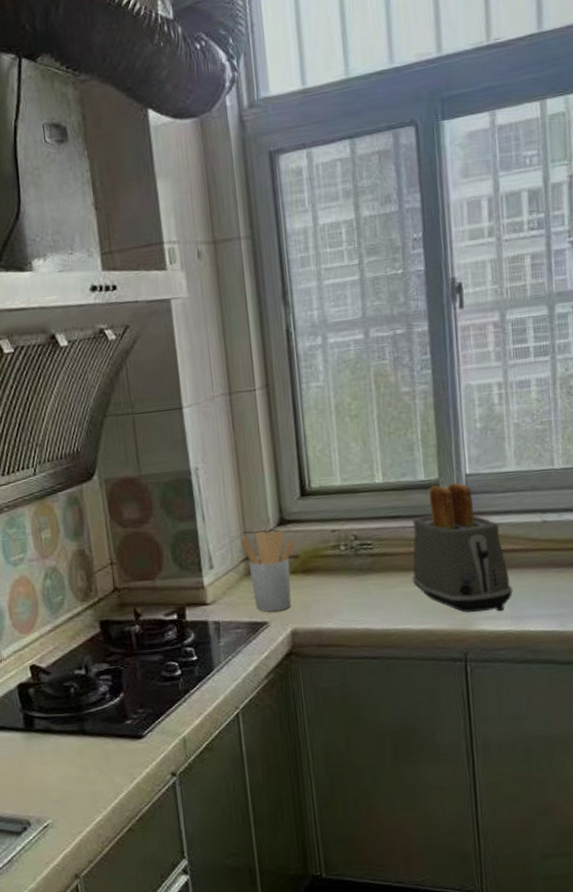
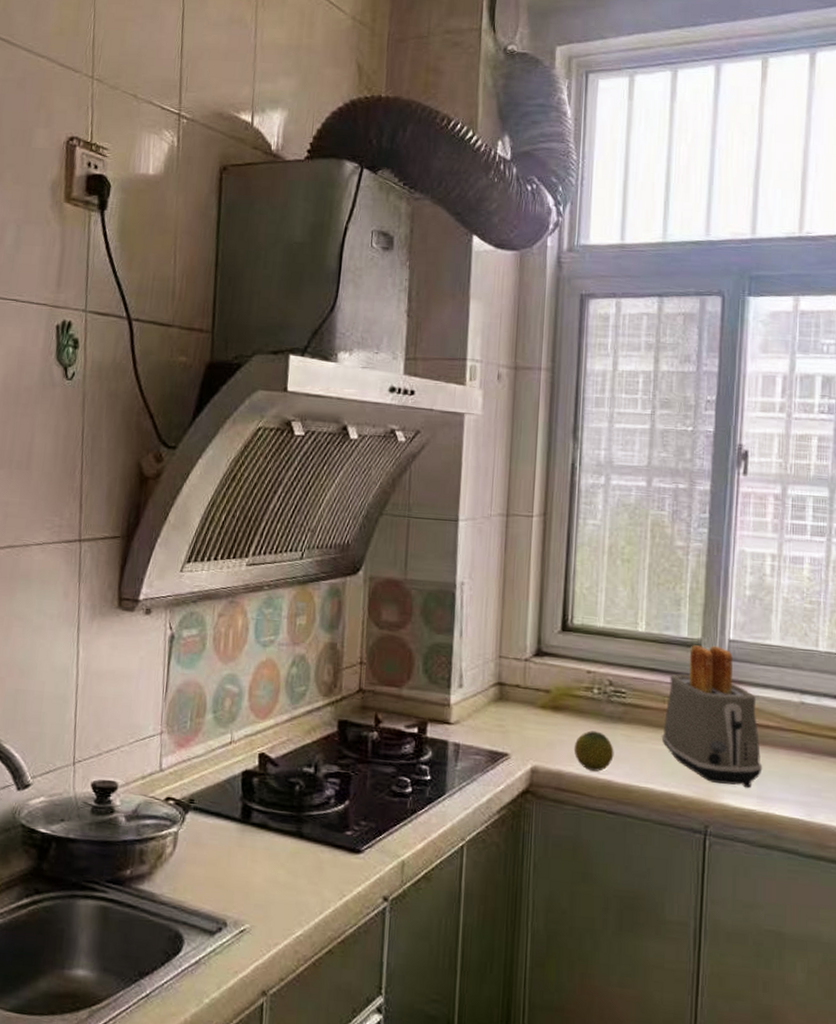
utensil holder: present [241,530,296,612] -> none [495,658,550,745]
fruit: none [329,585,369,623] -> present [573,731,614,772]

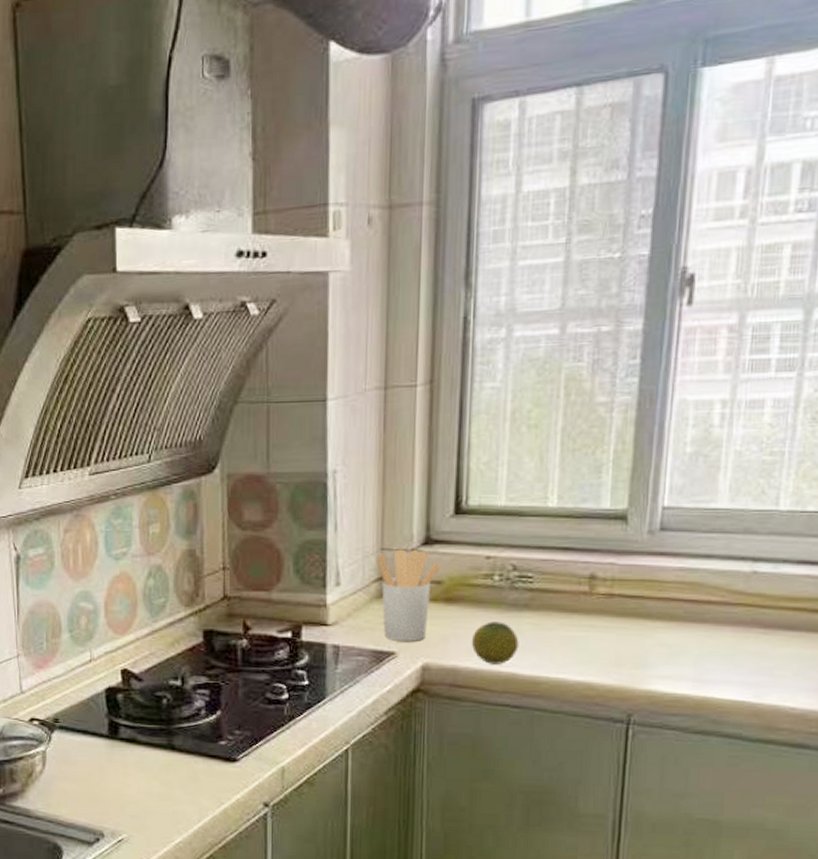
utensil holder: none [495,658,550,745] -> present [376,549,442,642]
toaster: present [661,645,763,789] -> none [576,515,701,672]

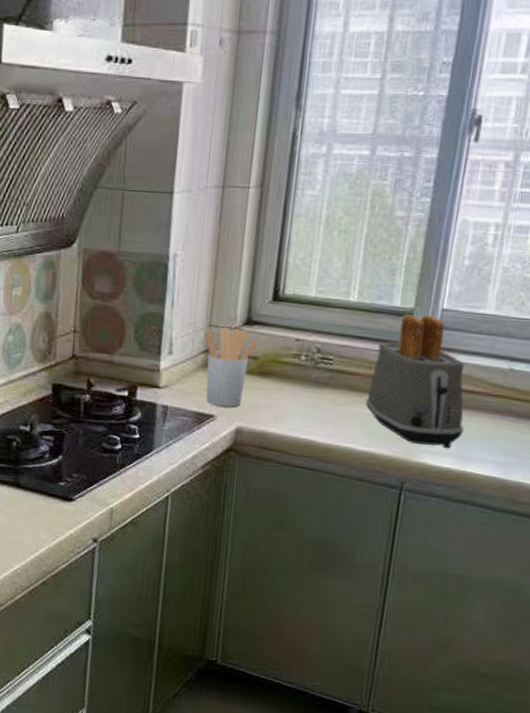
fruit: present [471,621,519,664] -> none [278,395,318,432]
toaster: none [576,515,701,672] -> present [365,314,465,449]

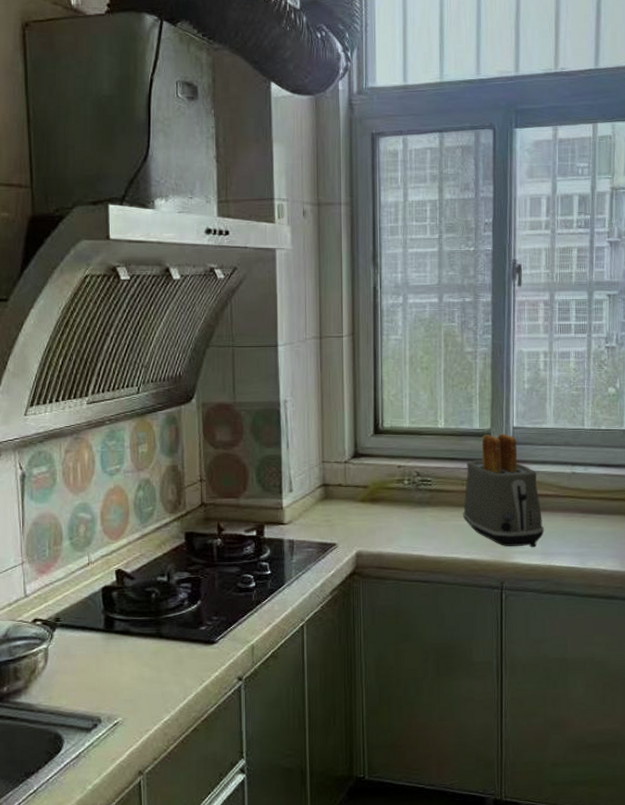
utensil holder: present [204,326,259,408] -> none [319,461,367,535]

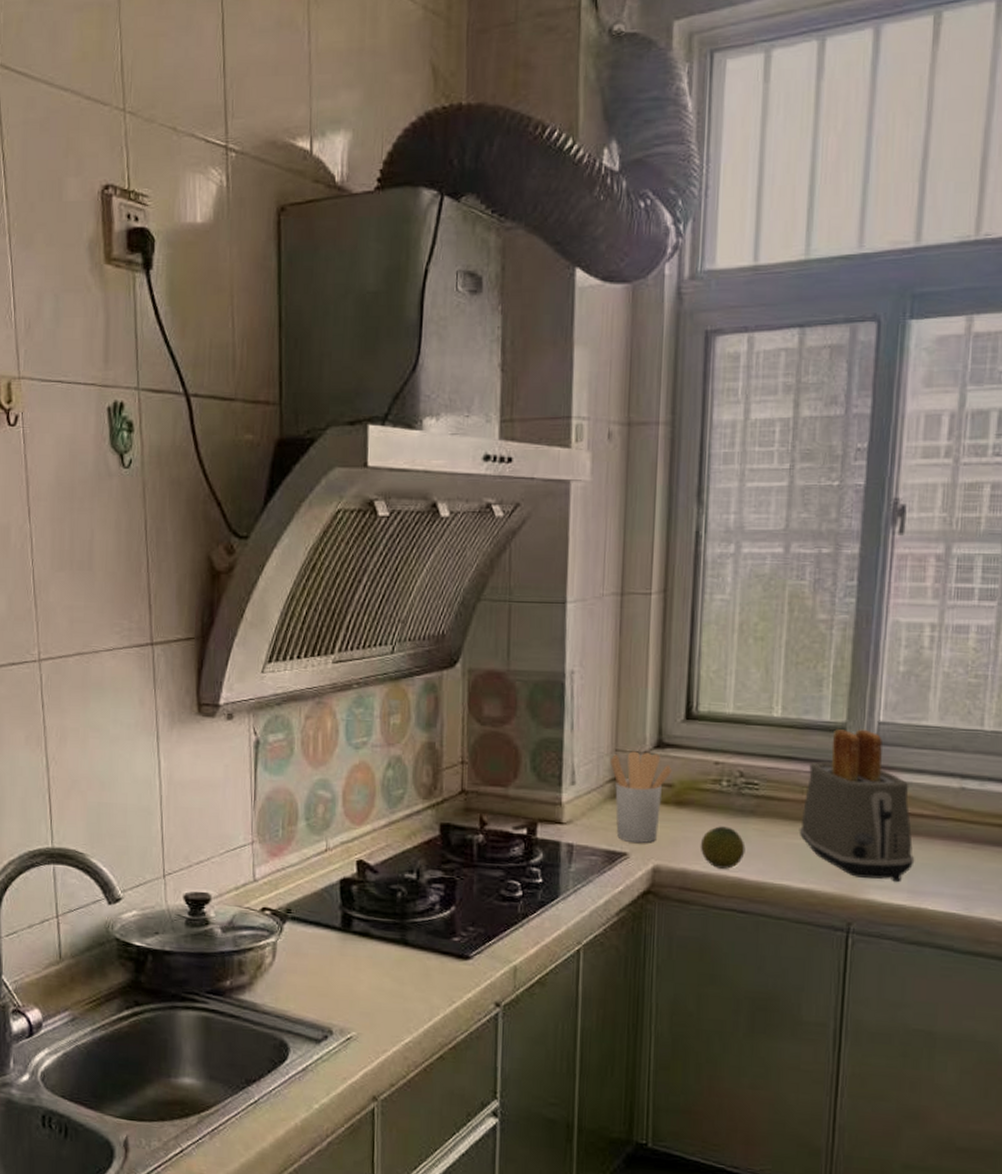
utensil holder: none [319,461,367,535] -> present [610,751,673,844]
fruit: none [391,516,424,549] -> present [700,826,746,869]

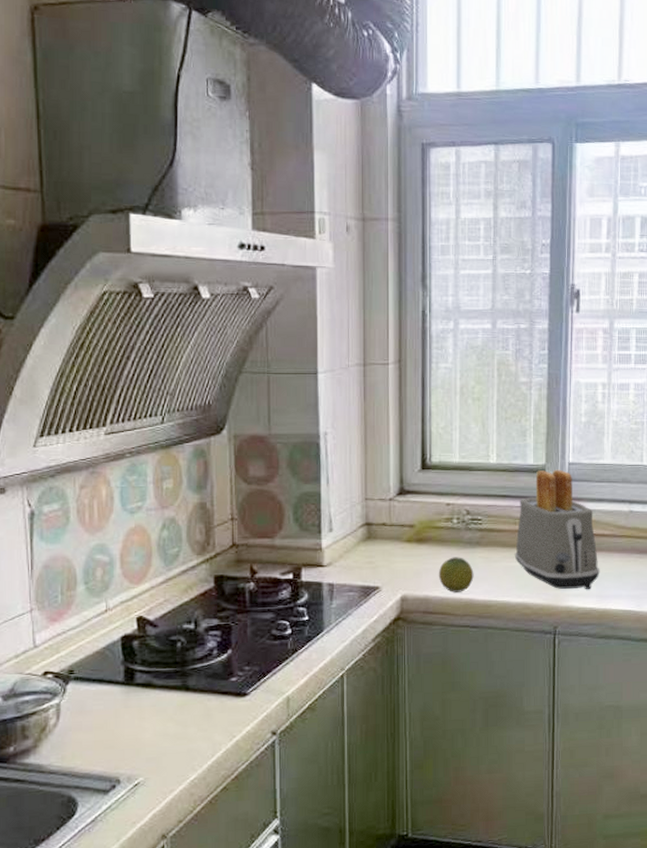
utensil holder: present [610,751,673,844] -> none [362,499,413,578]

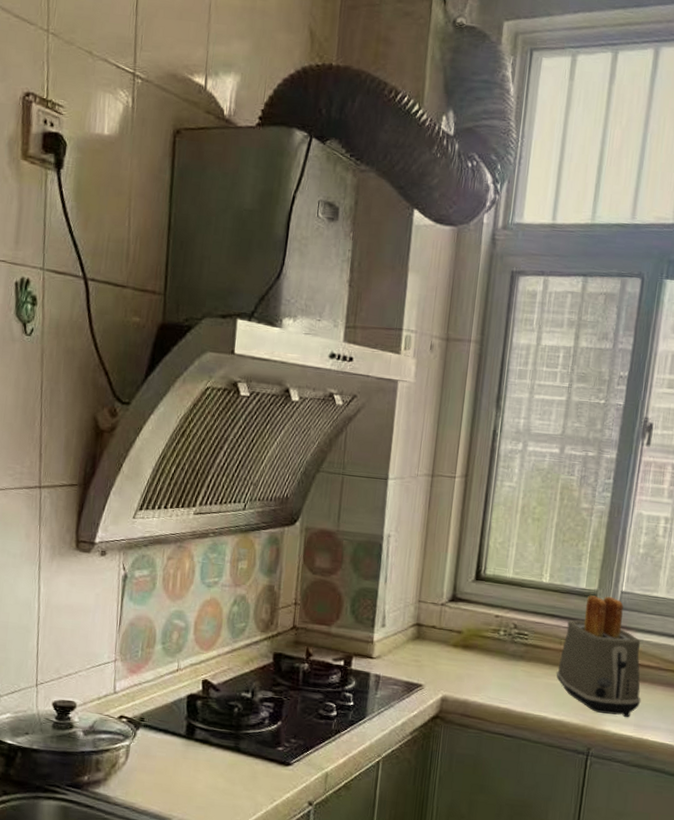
fruit: present [438,557,474,593] -> none [479,667,515,701]

